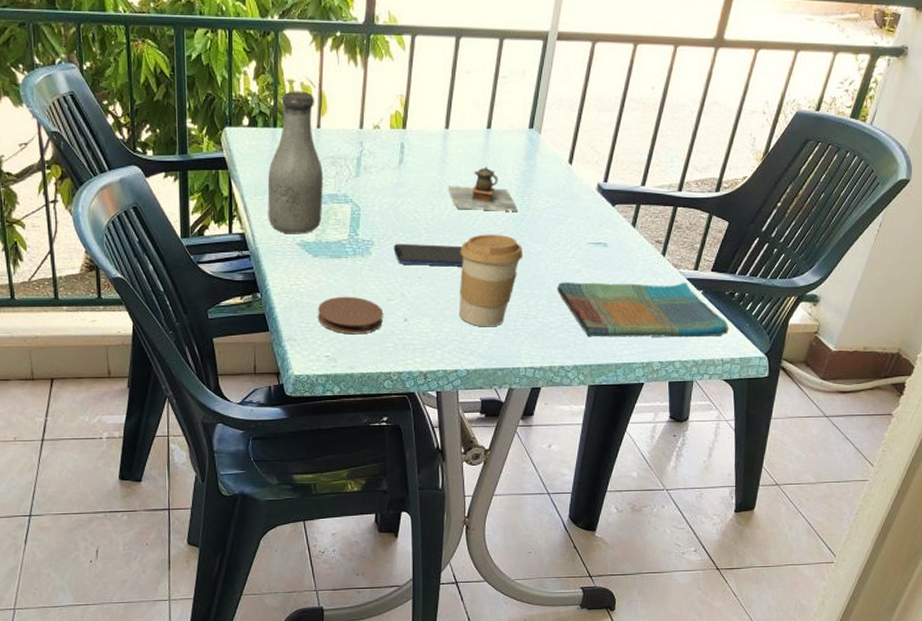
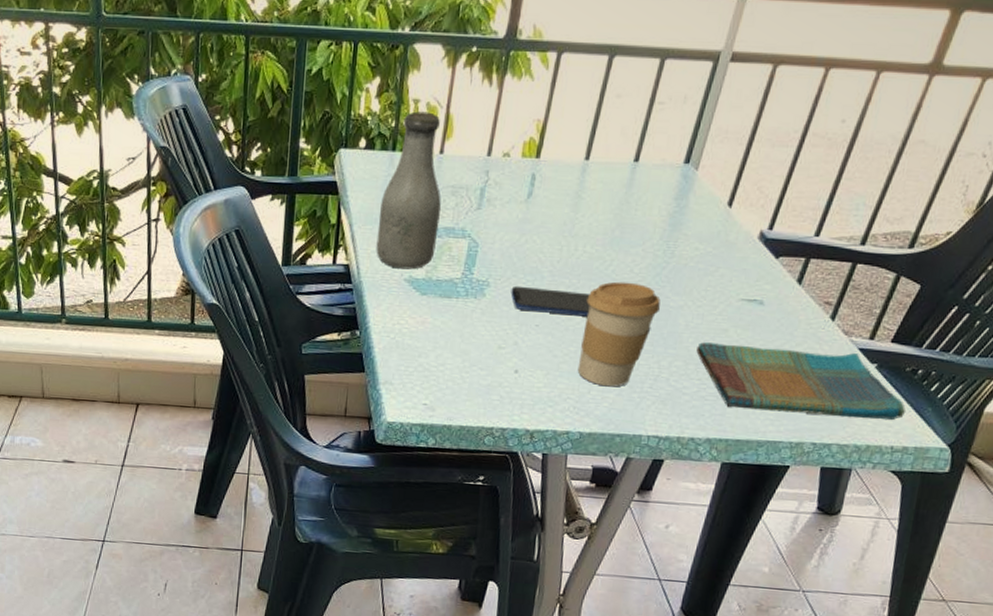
coaster: present [317,296,384,335] -> none [418,340,493,384]
teapot: present [448,167,518,211] -> none [580,205,660,258]

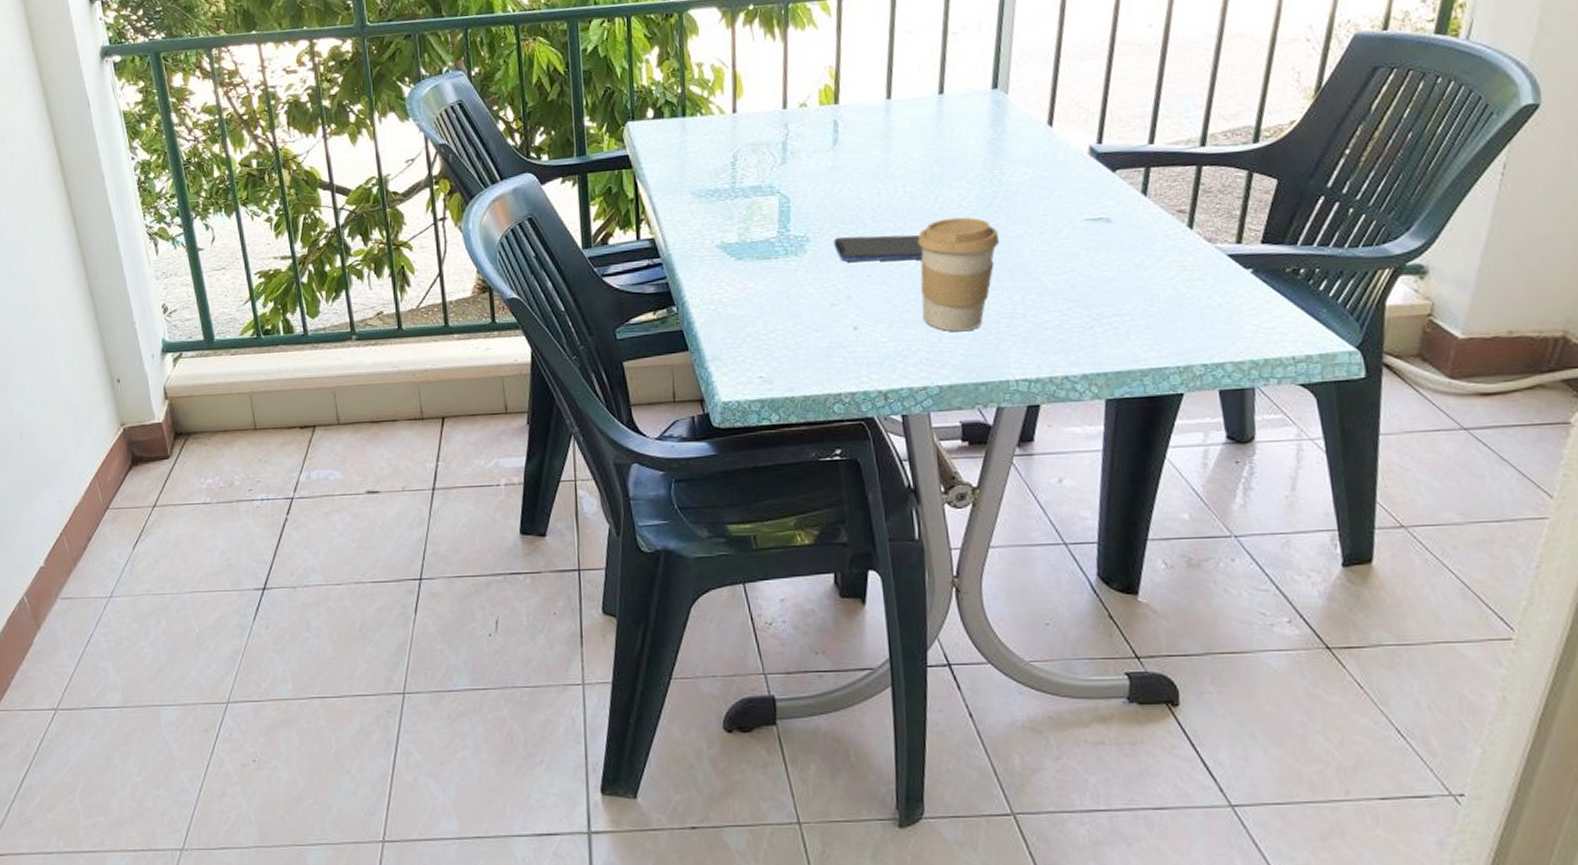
bottle: present [376,111,441,270] -> none [678,73,745,236]
dish towel: present [696,342,906,420] -> none [1049,260,1298,337]

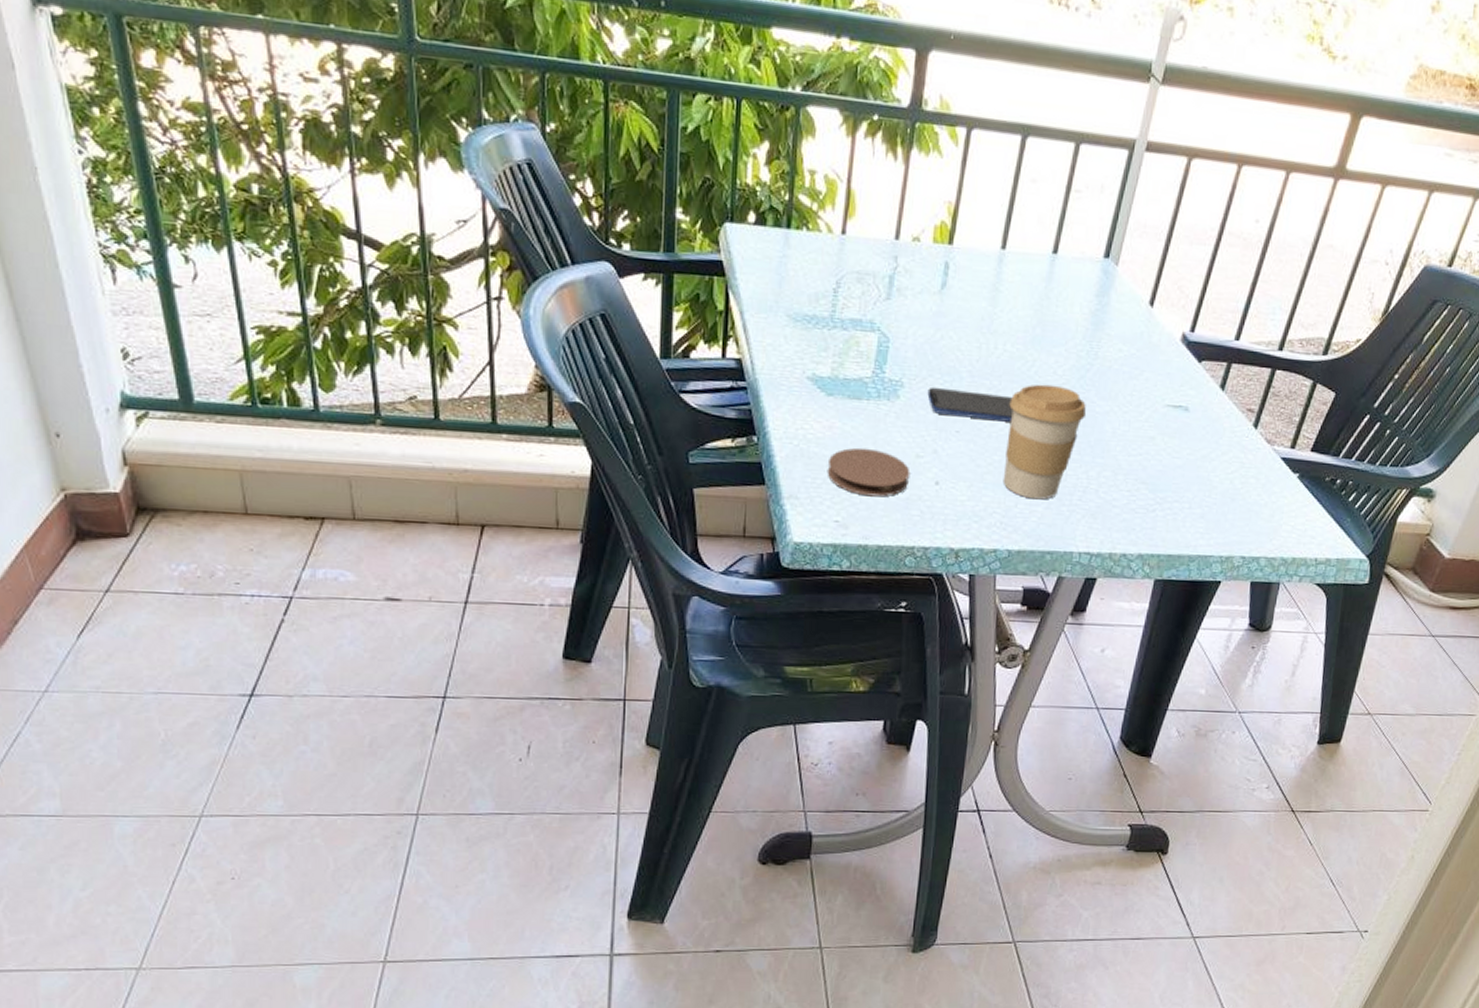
coaster: none [745,303,827,350] -> present [827,447,910,497]

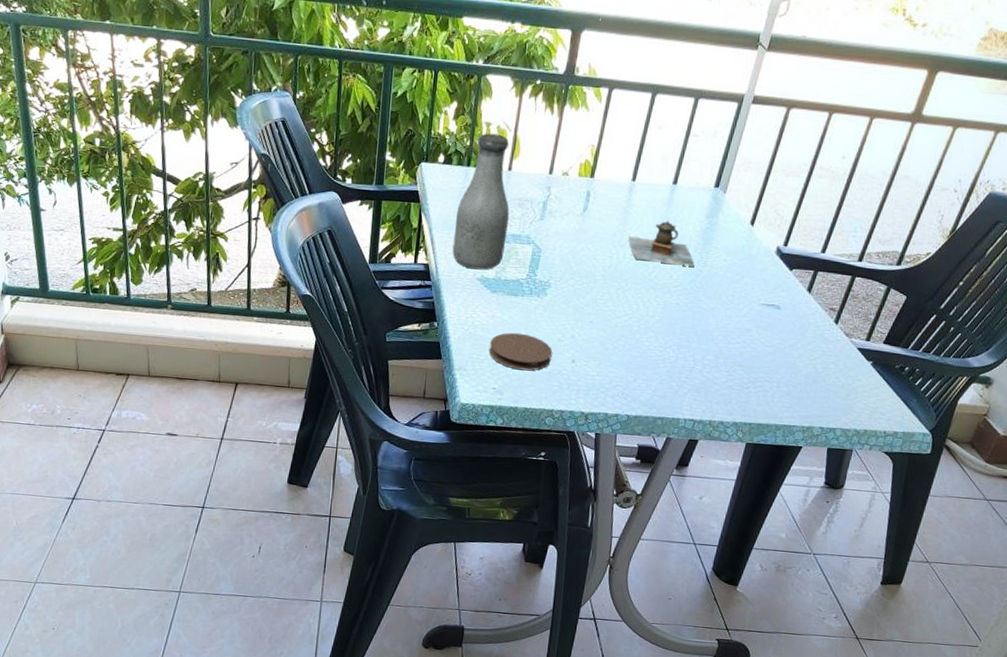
bottle: none [772,184,846,366] -> present [452,133,510,270]
smartphone: present [927,387,1014,422] -> none [568,287,636,315]
teapot: none [999,301,1084,359] -> present [628,221,695,267]
coffee cup: present [1002,384,1087,500] -> none [625,286,695,377]

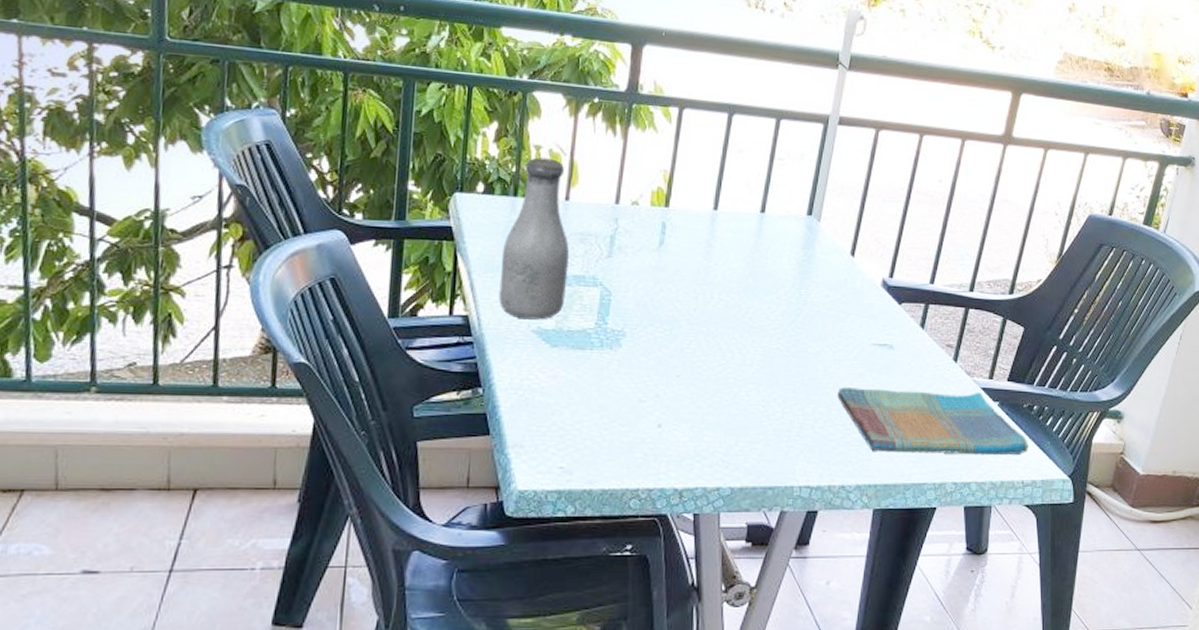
coaster: present [488,332,553,371] -> none [551,395,634,442]
teapot: present [628,221,695,267] -> none [714,254,794,305]
dish towel: none [725,340,895,409] -> present [837,387,1028,456]

